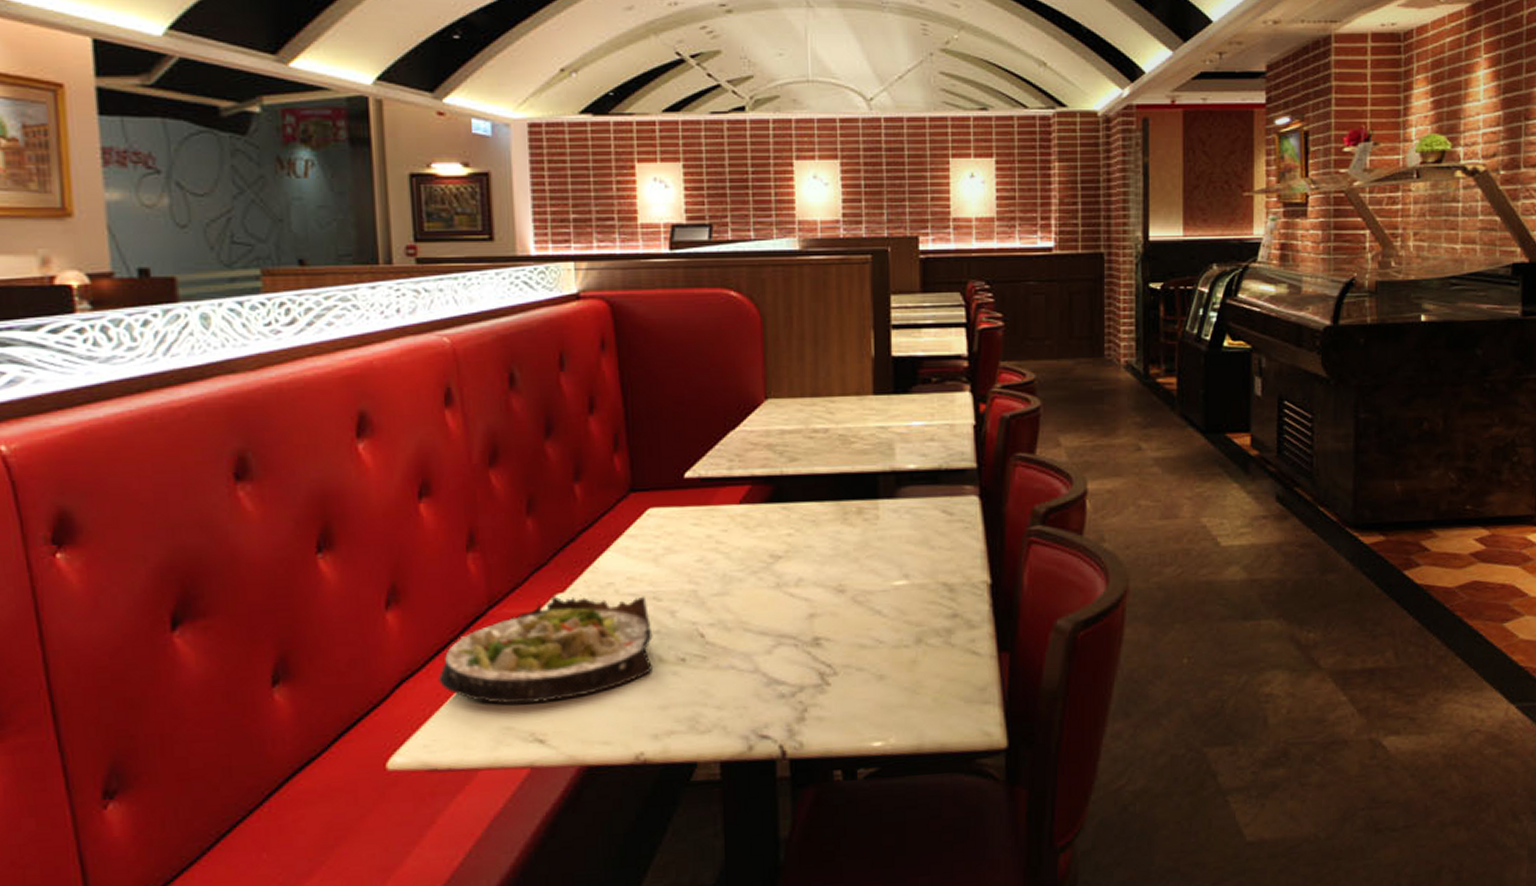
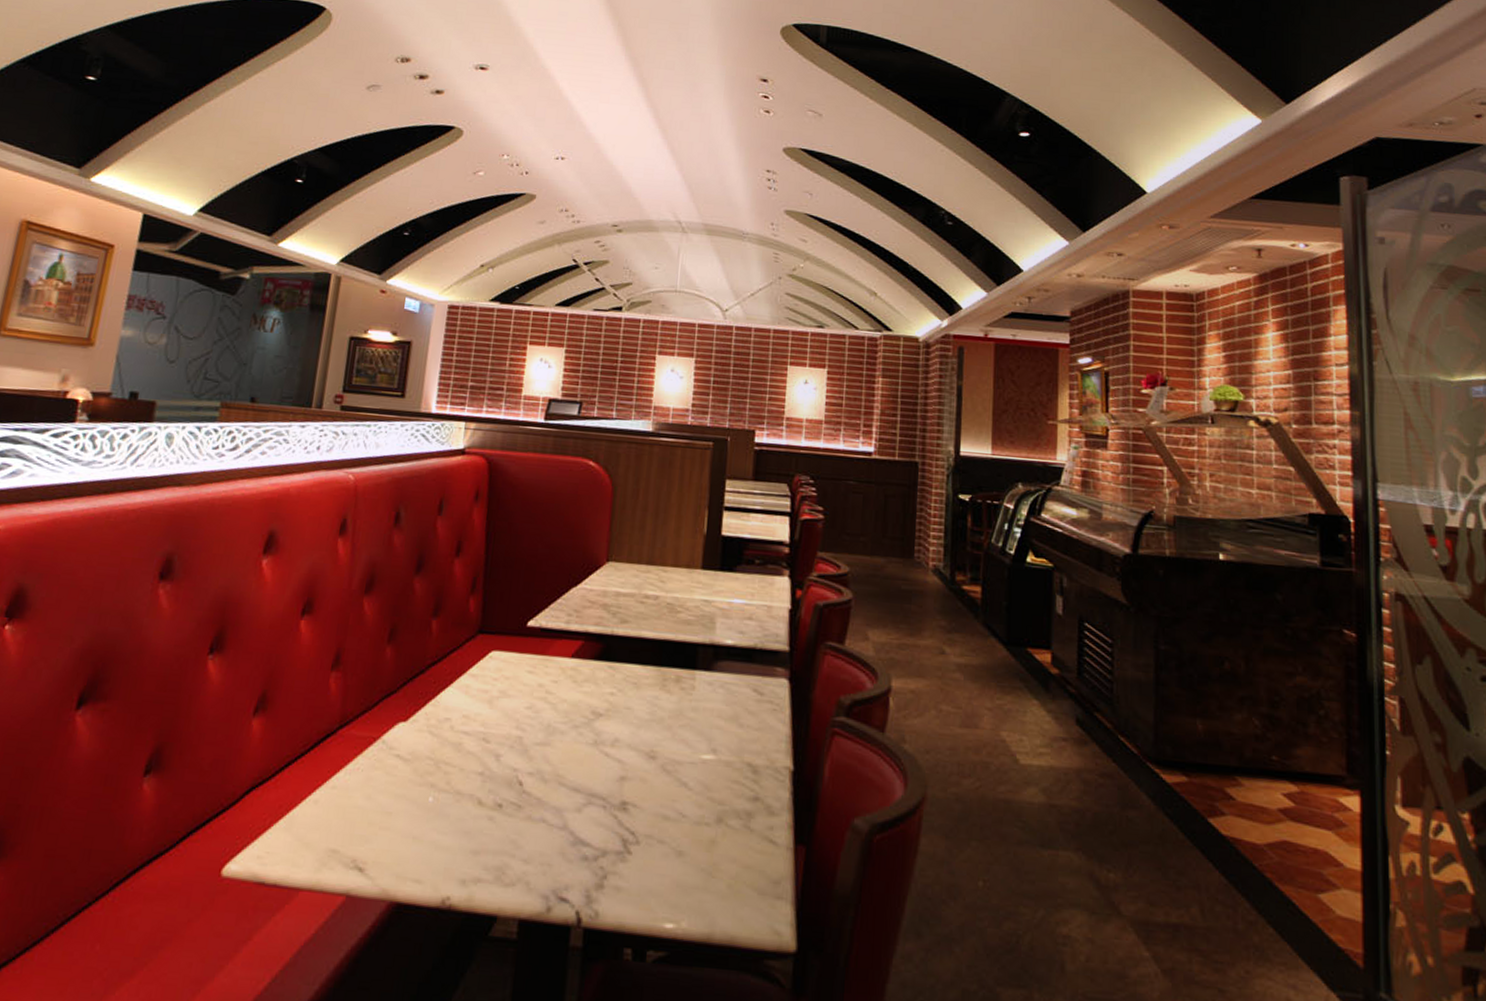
salad plate: present [438,595,653,704] -> none [282,724,477,829]

